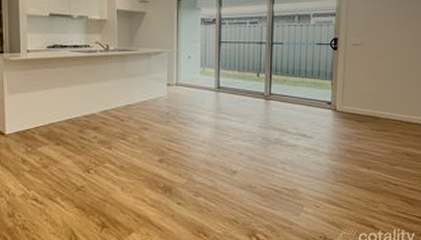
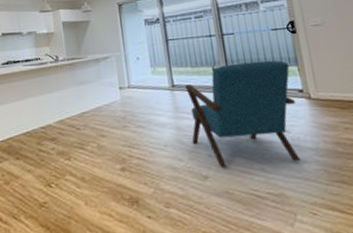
armchair: none [227,72,325,165] -> present [185,60,302,168]

